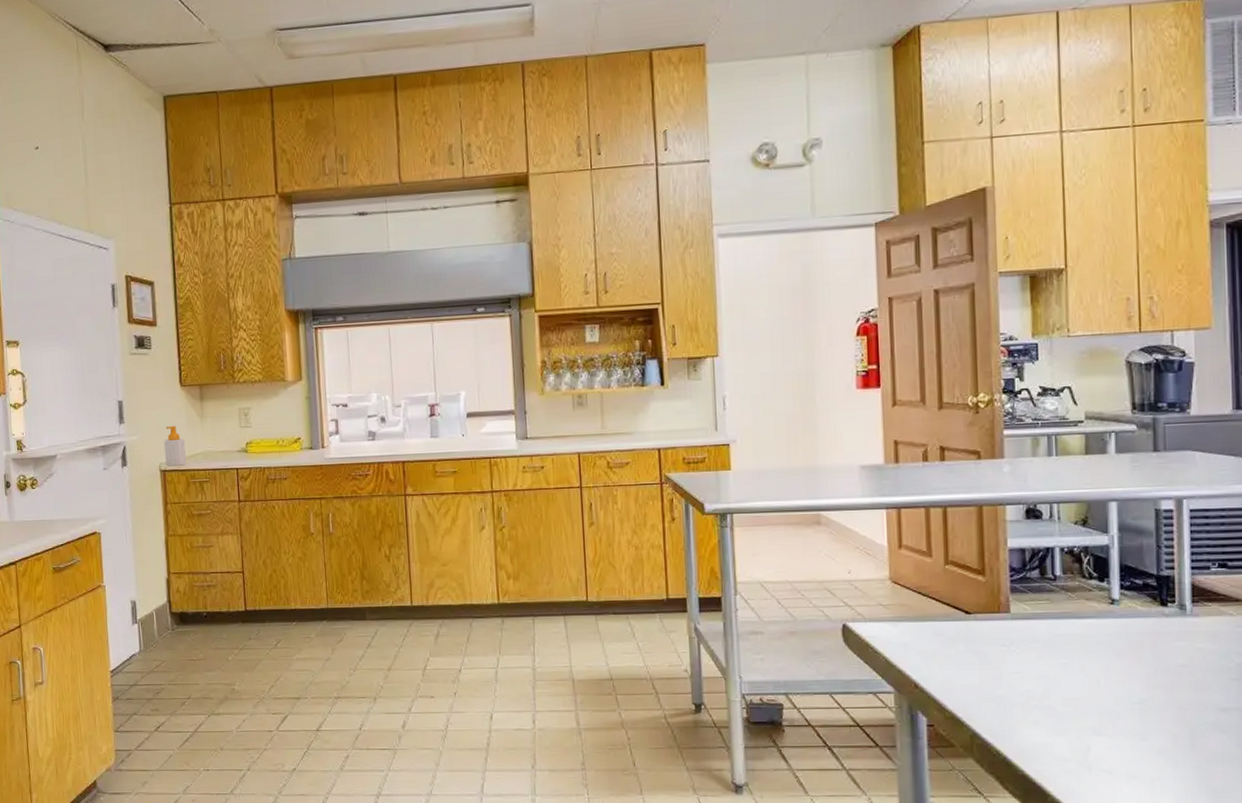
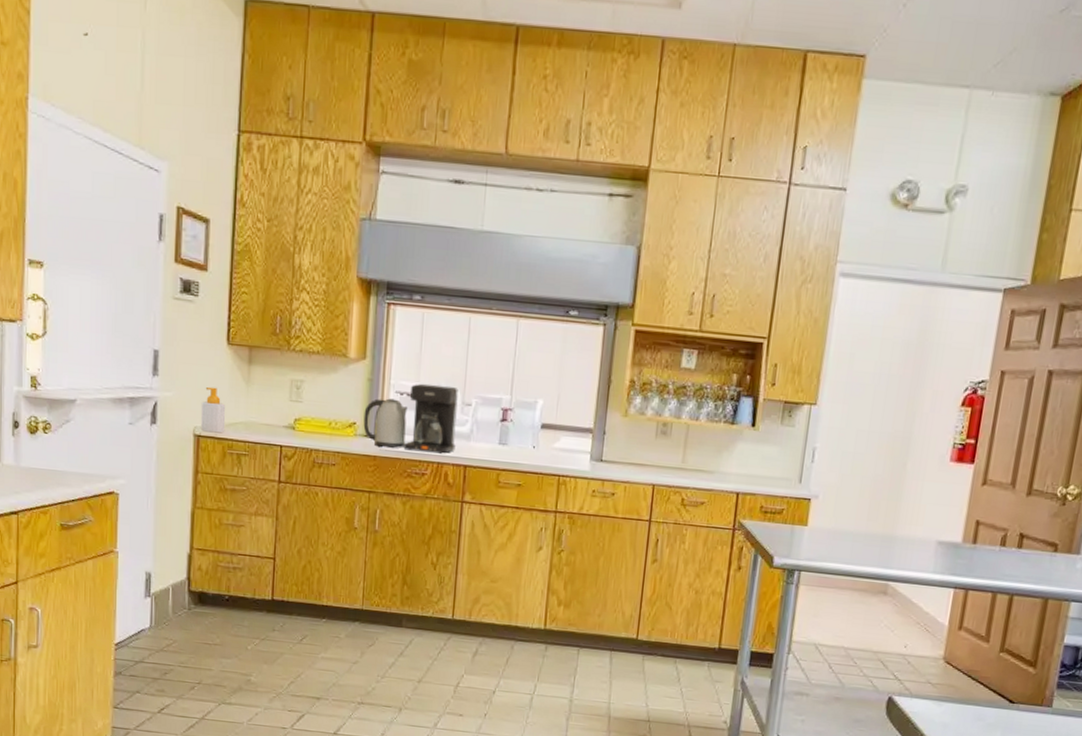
kettle: none [306,411,346,456] -> present [363,398,407,448]
coffee maker: none [345,392,392,456] -> present [403,383,458,454]

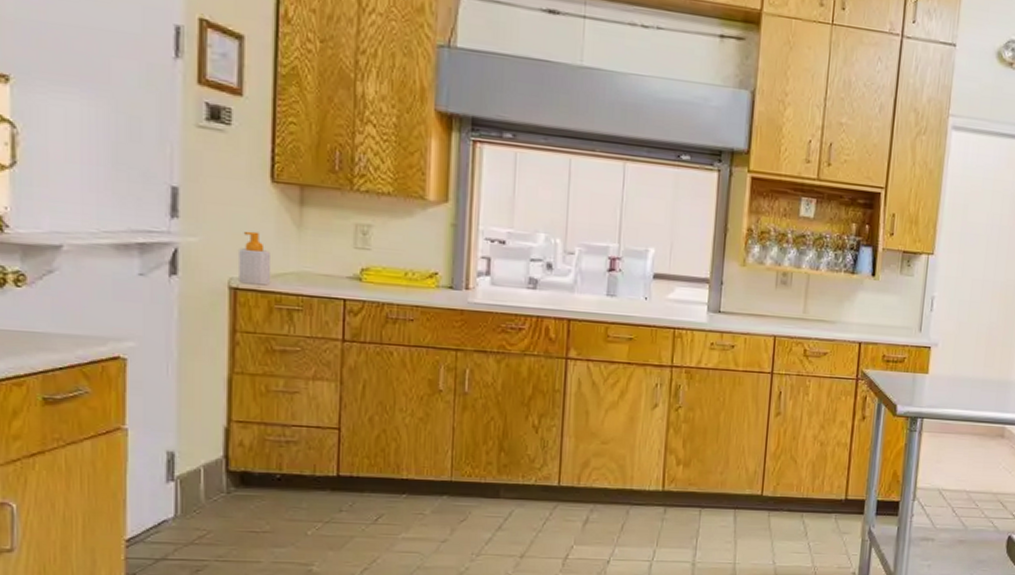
kettle: present [363,398,407,448] -> none [447,246,499,301]
coffee maker: present [403,383,458,454] -> none [496,229,559,307]

